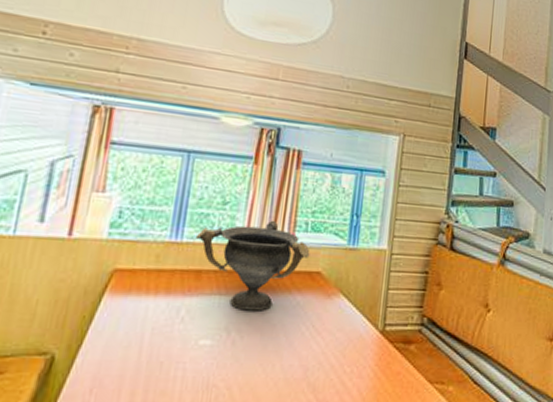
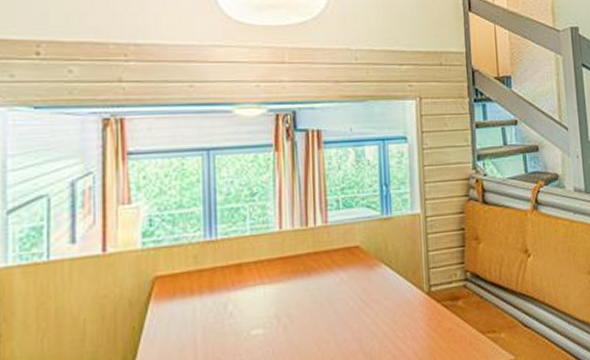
decorative bowl: present [195,220,310,311] -> none [229,203,346,295]

